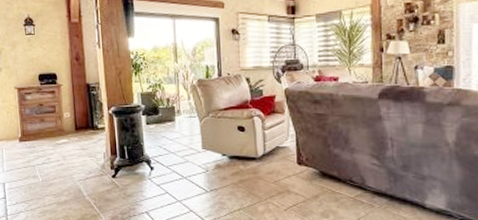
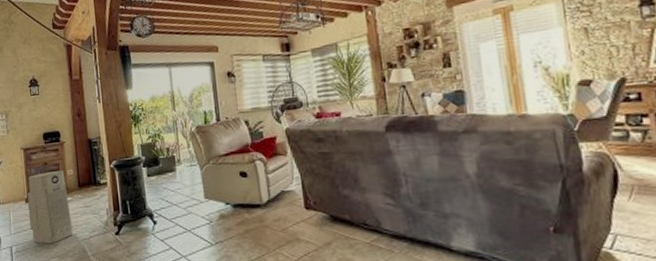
air purifier: none [20,112,69,183] -> present [27,169,74,244]

